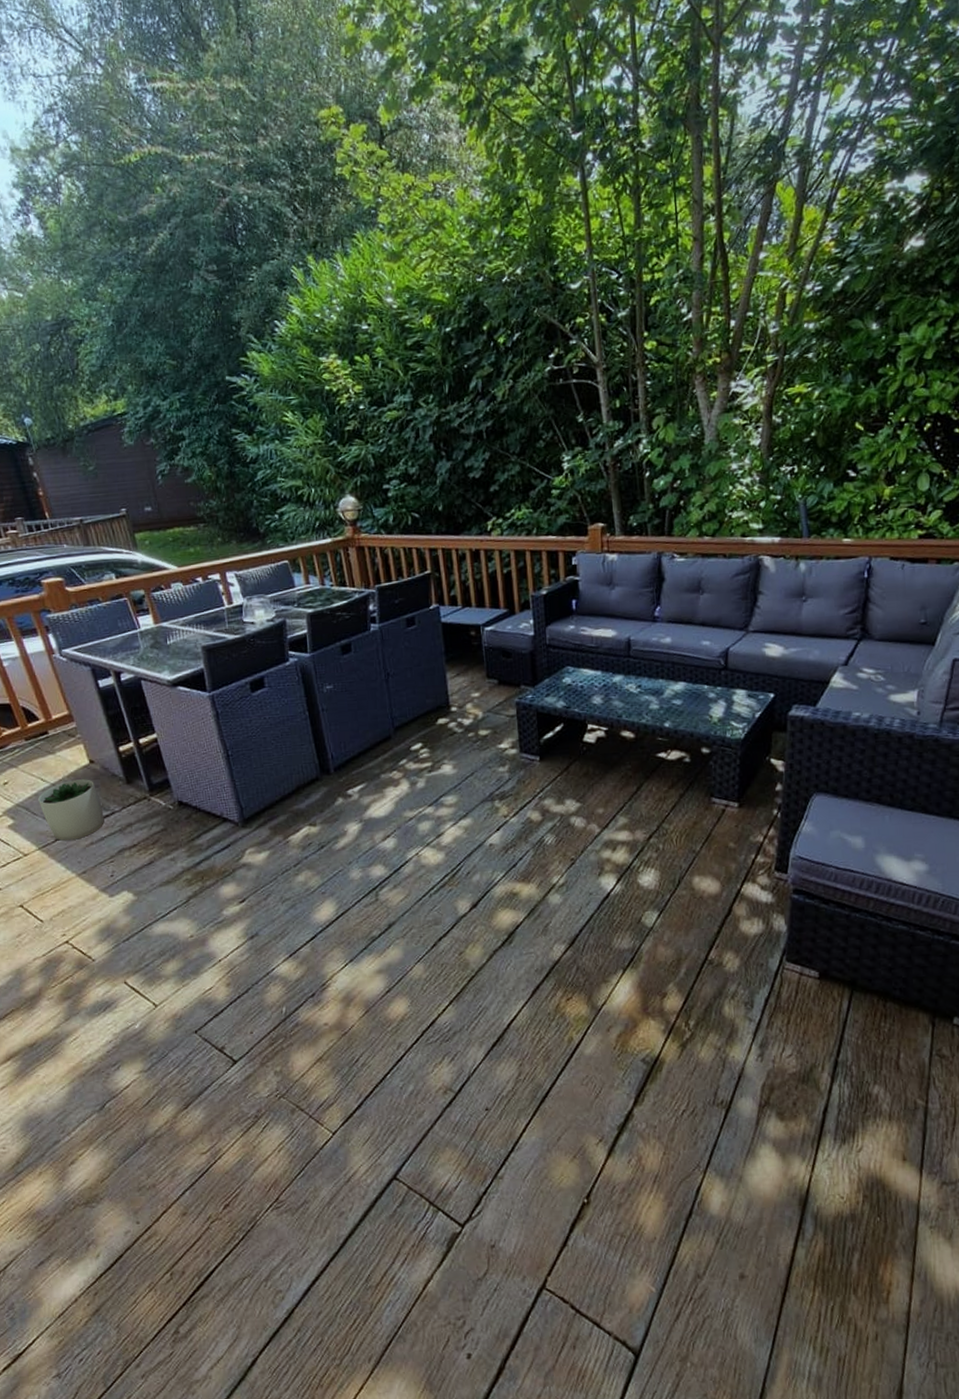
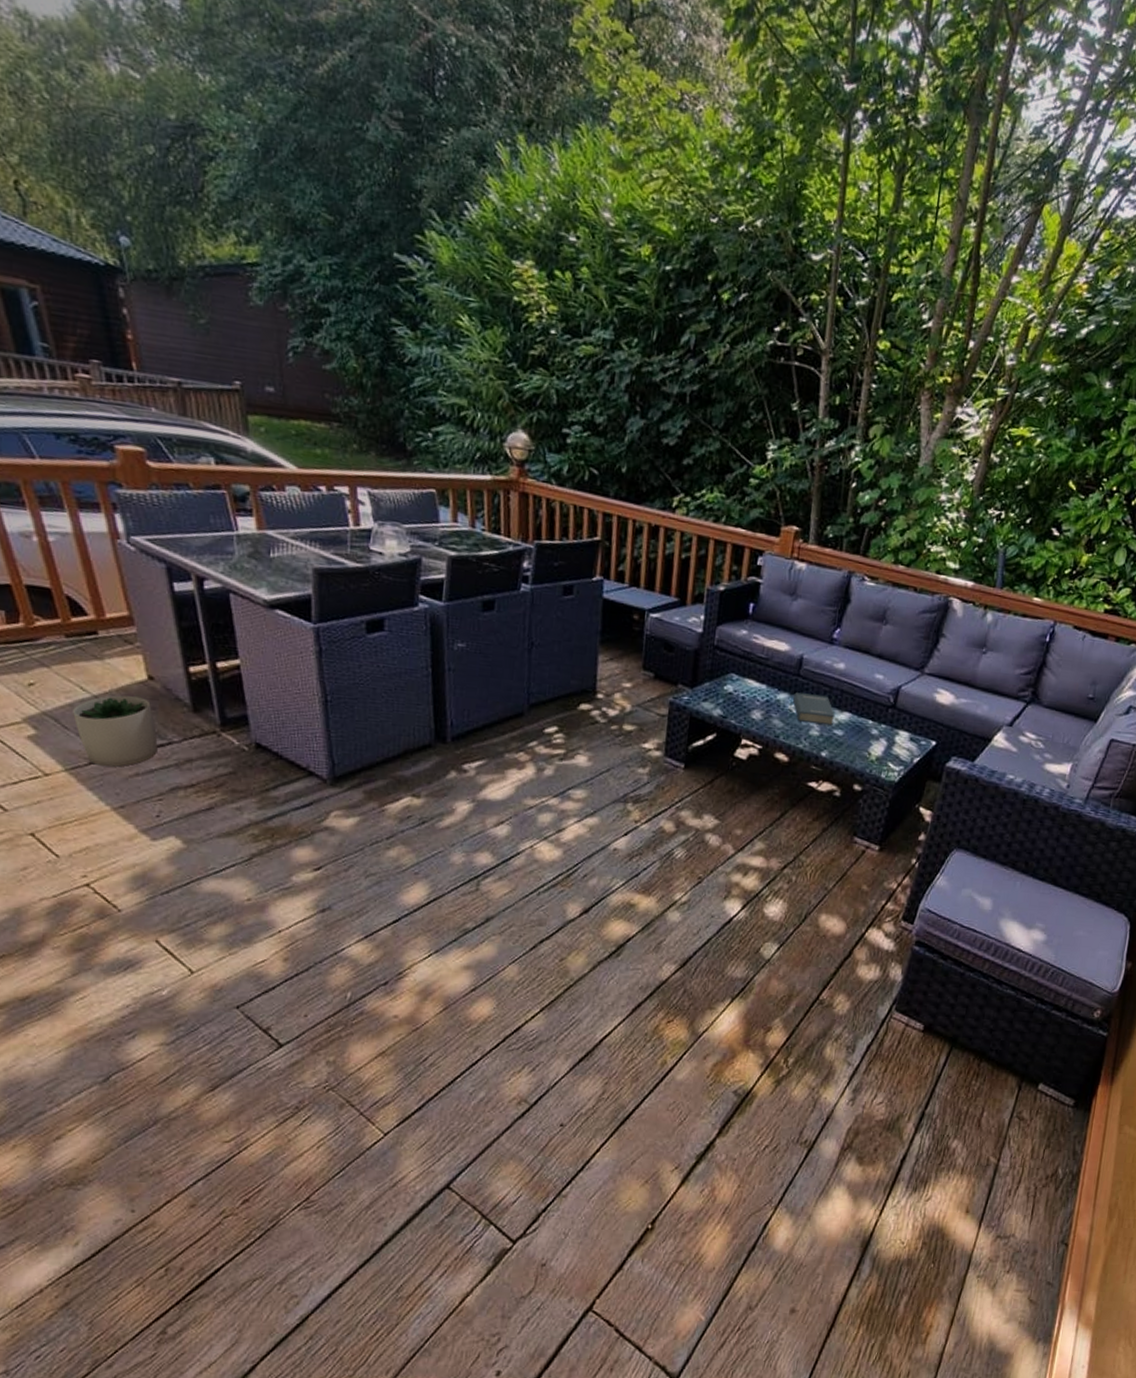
book: none [627,670,671,700] -> present [792,692,835,726]

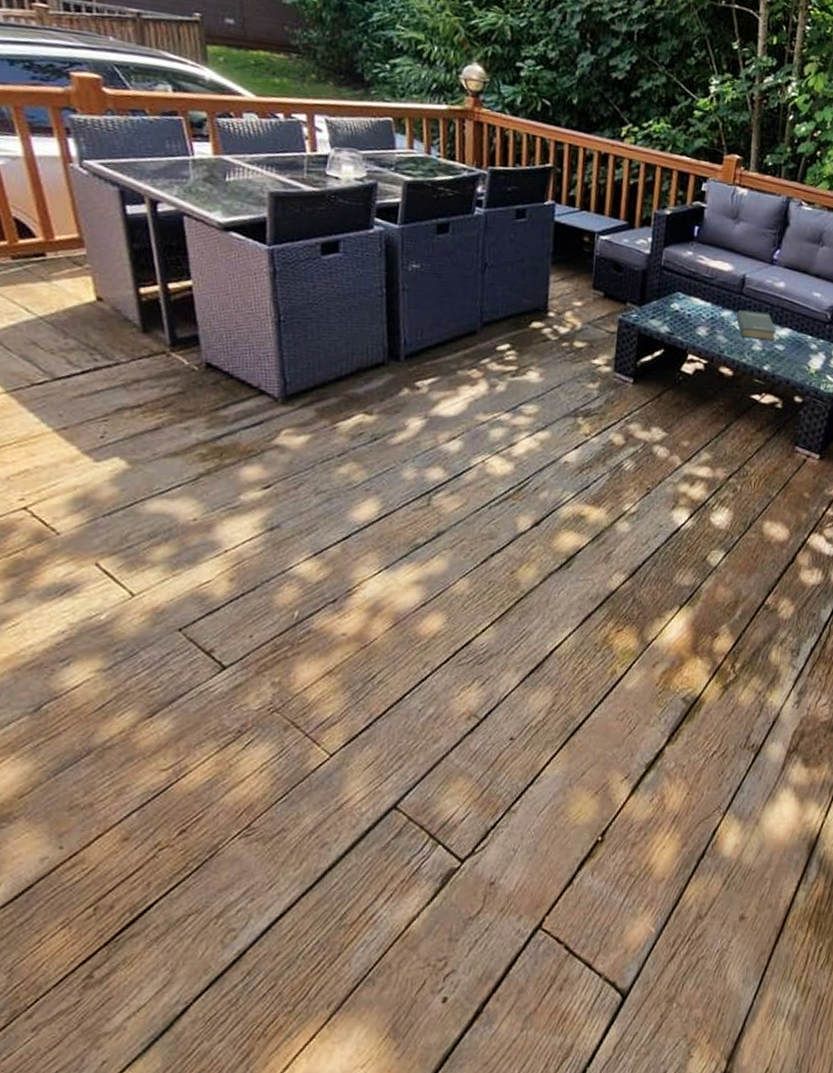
planter: present [73,695,158,767] -> none [16,316,105,389]

